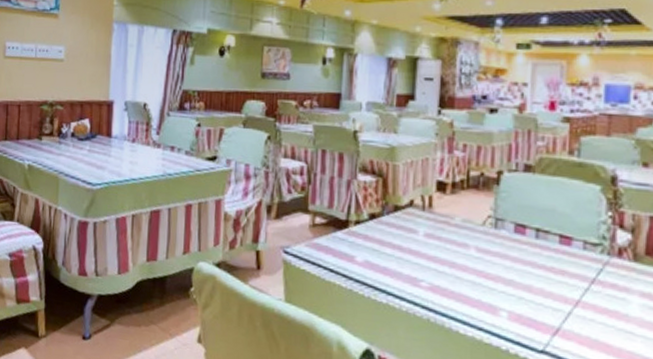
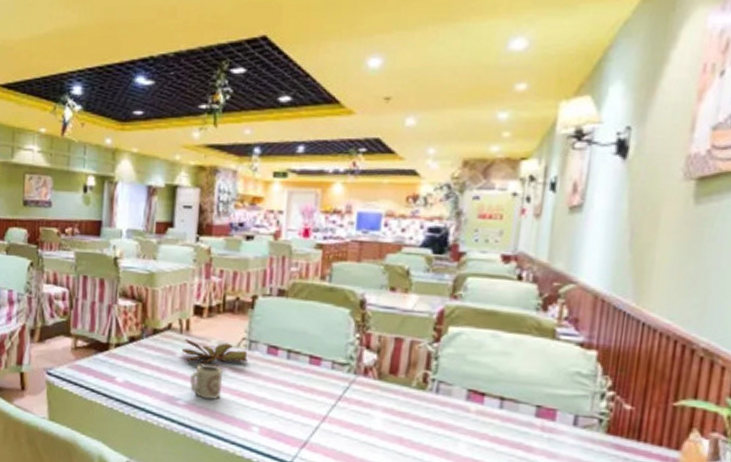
succulent plant: none [424,215,494,243] -> present [181,338,248,364]
cup: none [432,243,469,282] -> present [189,363,224,400]

